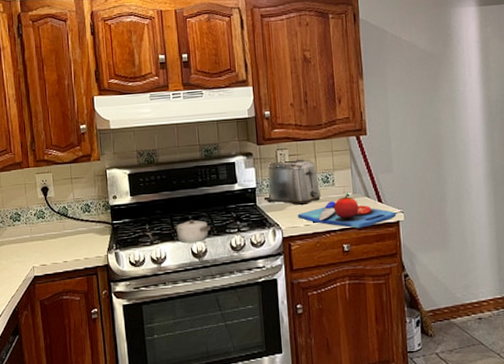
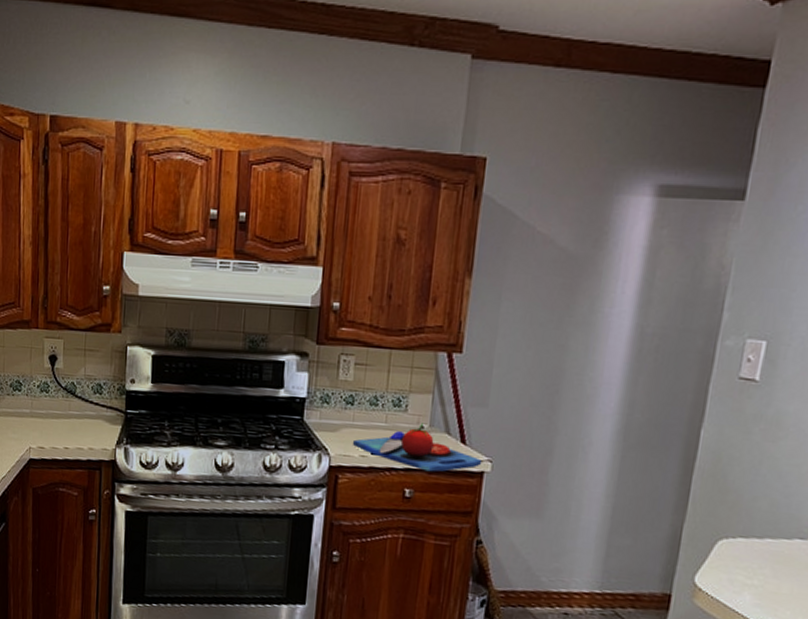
cooking pot: present [174,219,210,244] -> none [198,424,242,454]
toaster: present [263,158,321,206] -> none [313,366,388,431]

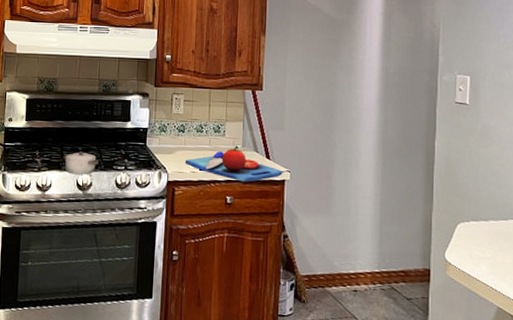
cooking pot: none [198,424,242,454] -> present [63,151,98,175]

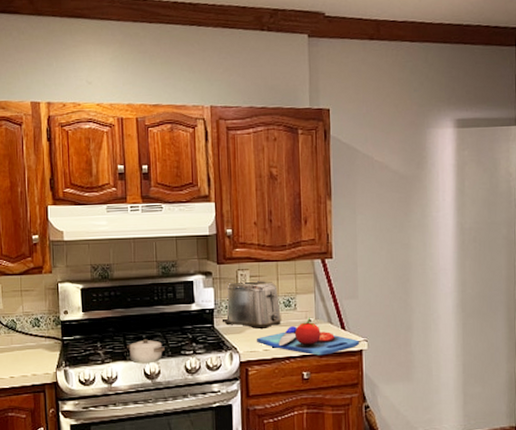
toaster: none [154,103,210,152] -> present [221,280,281,330]

